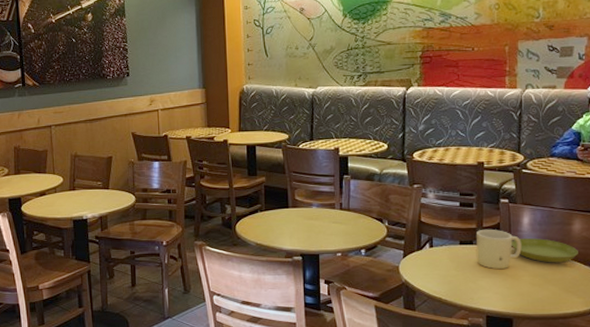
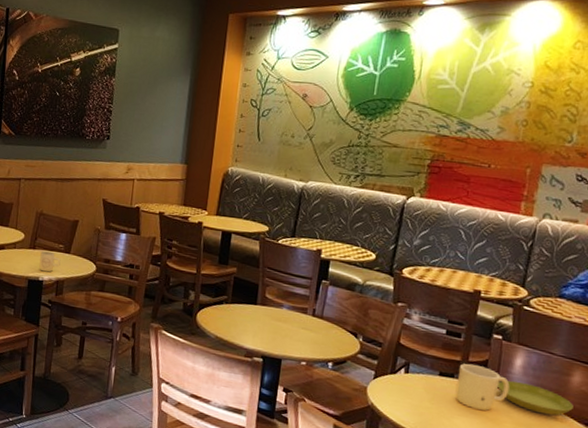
mug: none [81,190,101,210] -> present [39,250,61,272]

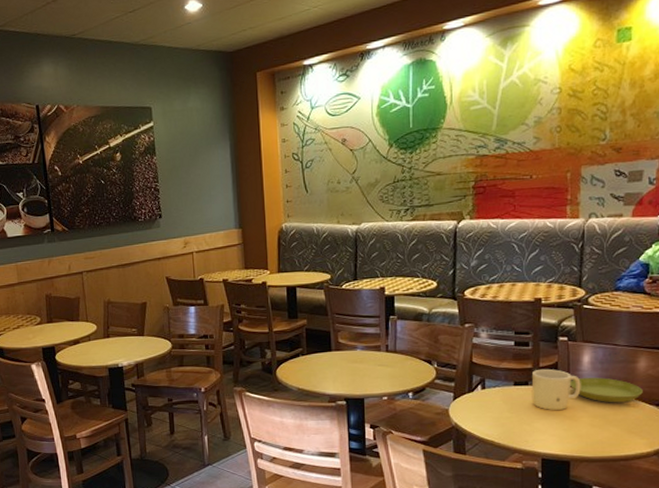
mug: present [39,250,61,272] -> none [115,337,137,358]

